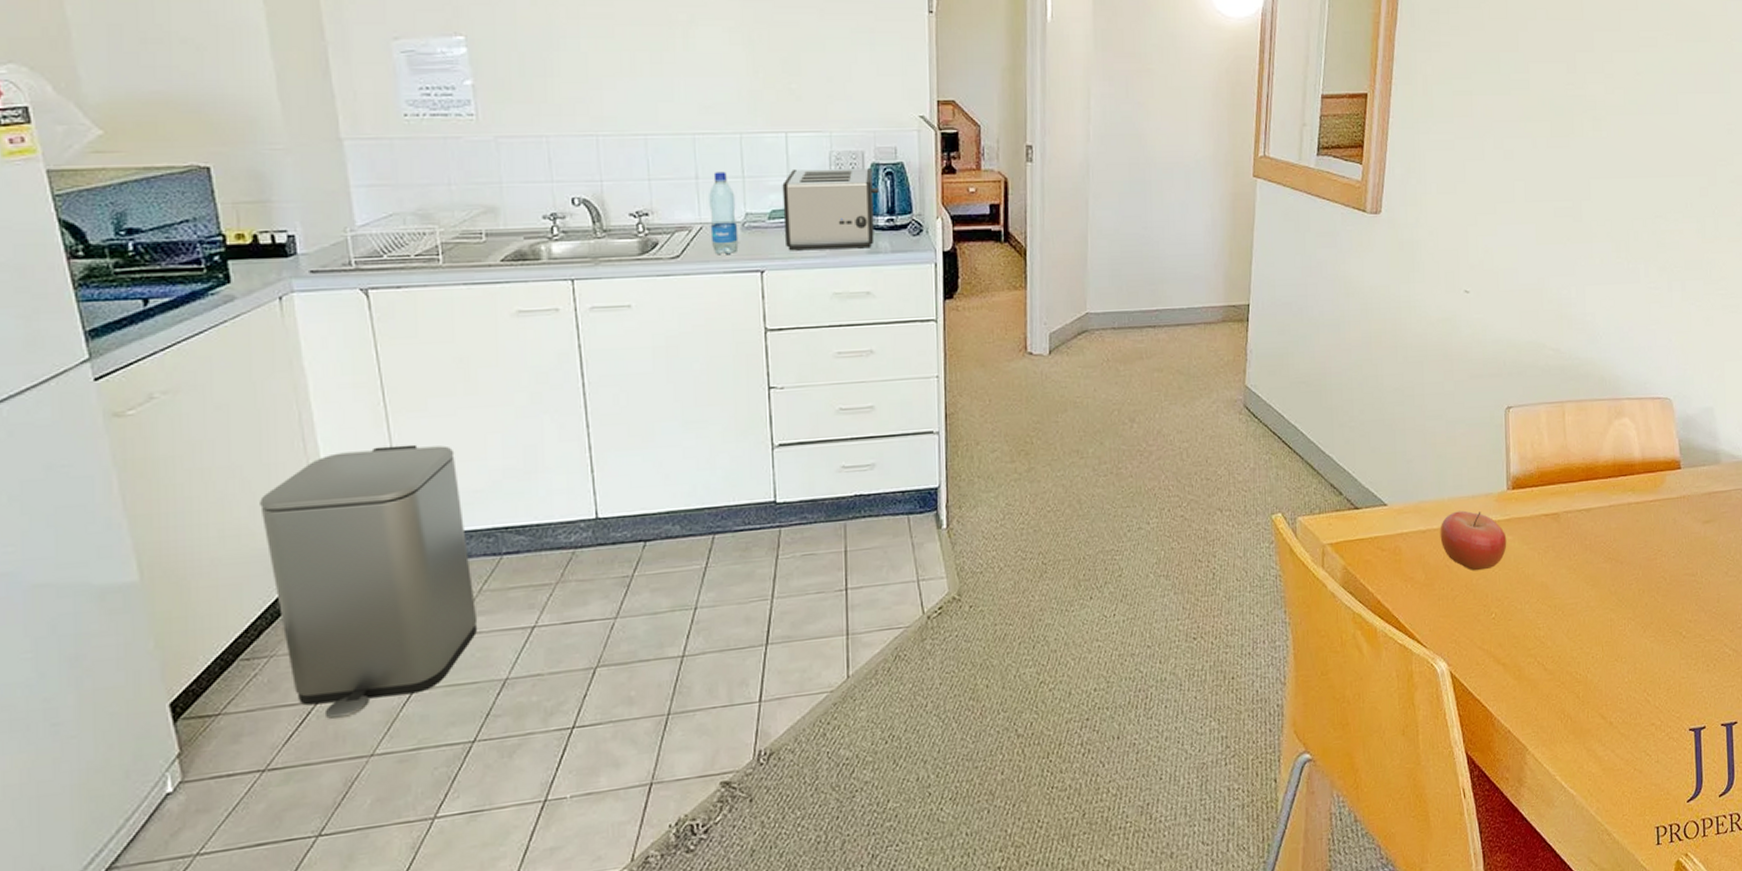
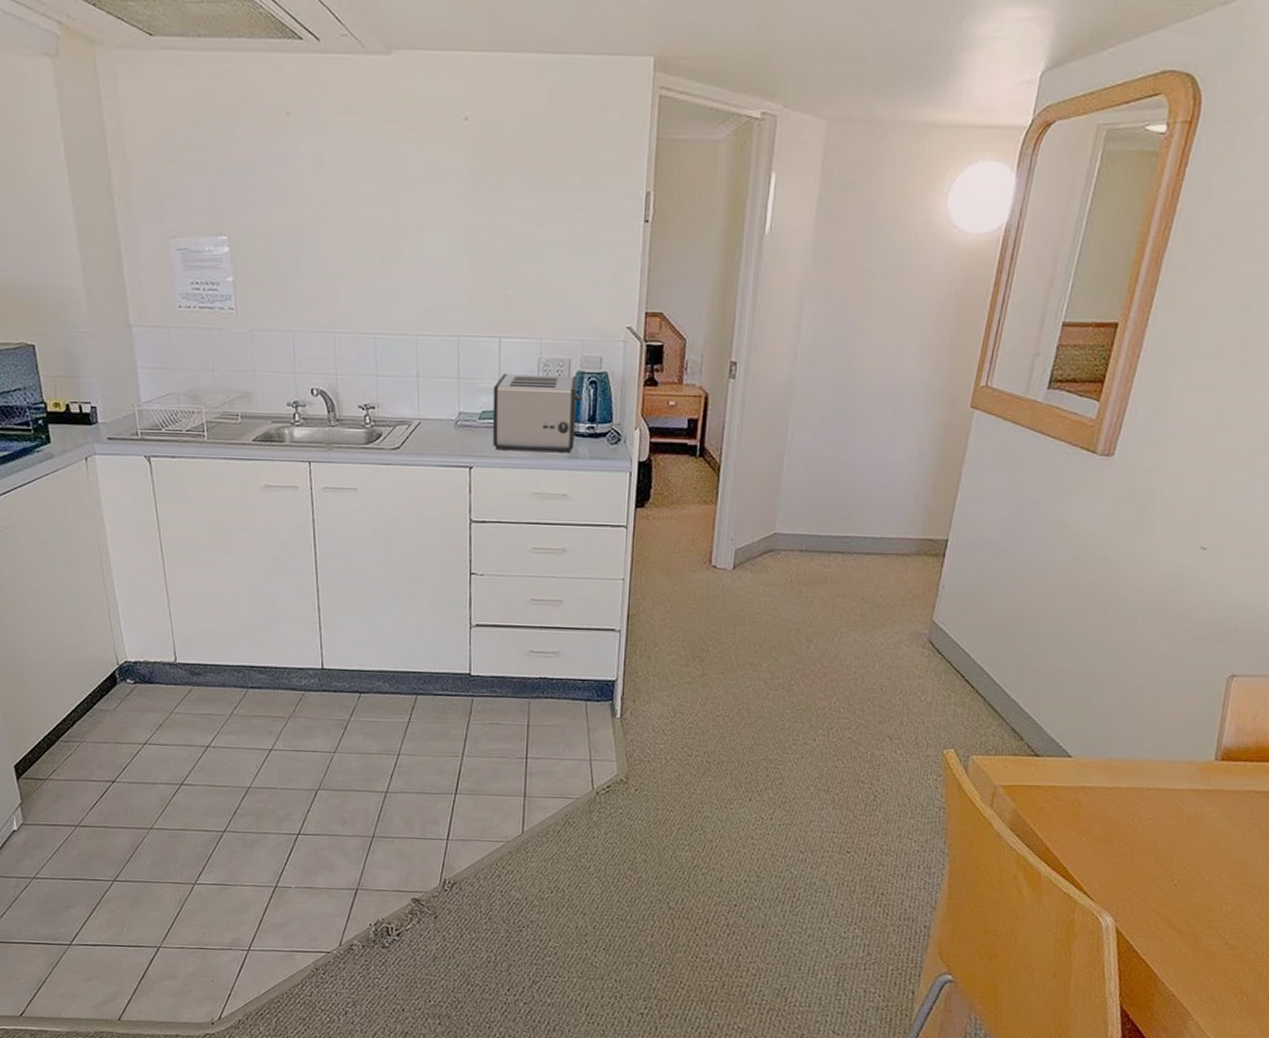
pedal bin: present [260,444,478,720] -> none [73,588,229,797]
bottle: present [709,171,739,255] -> none [427,372,452,450]
fruit: present [1440,510,1507,571] -> none [1127,773,1206,836]

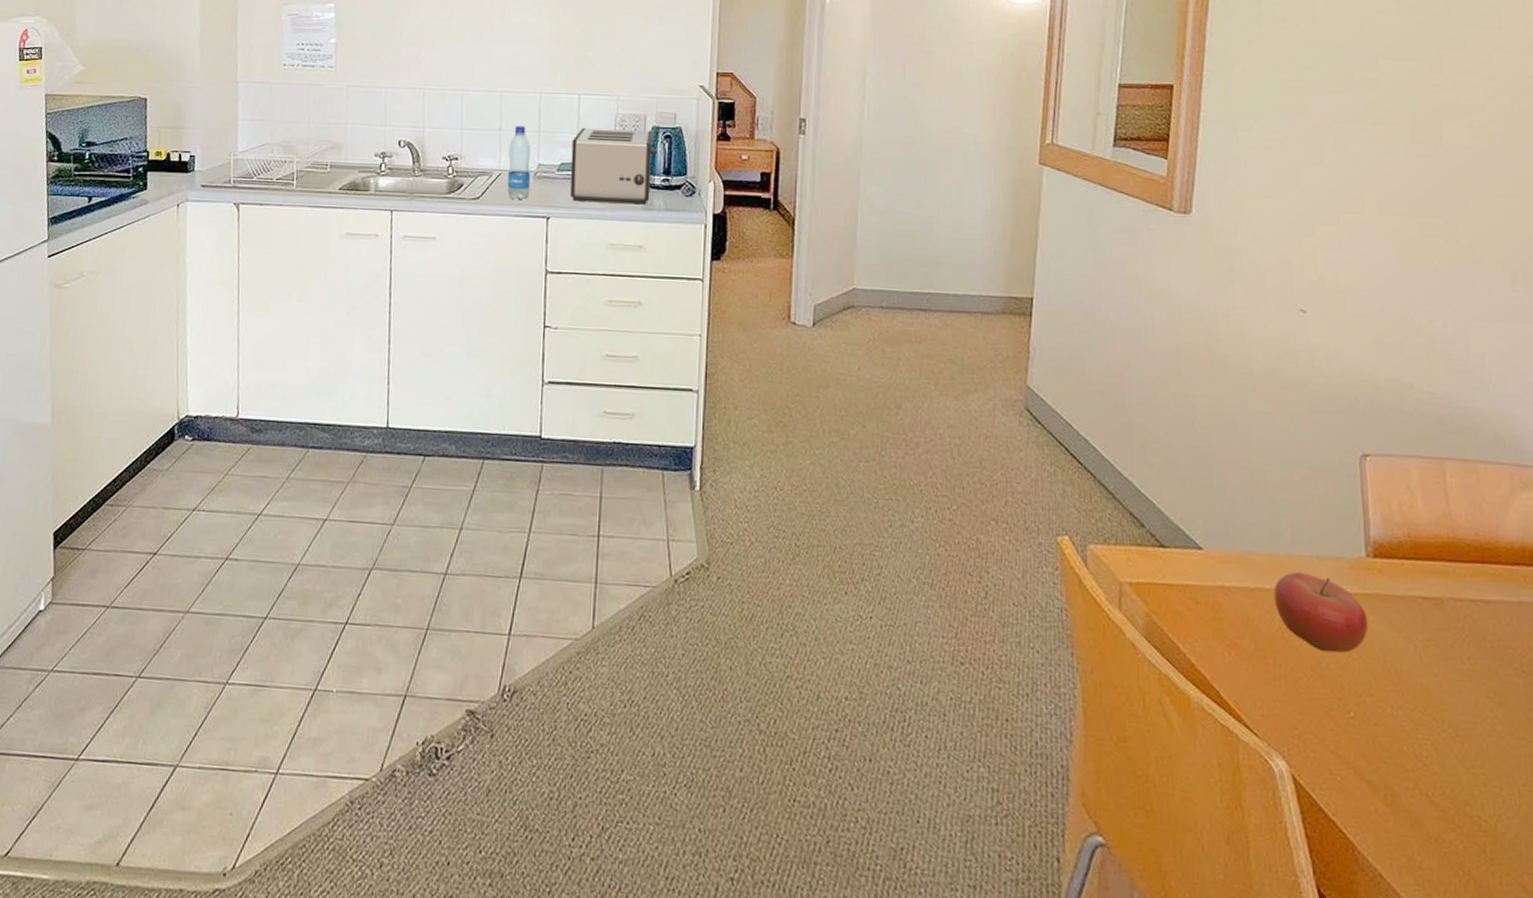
bottle: none [427,372,452,450] -> present [507,125,531,200]
fruit: none [1127,773,1206,836] -> present [1273,571,1369,653]

